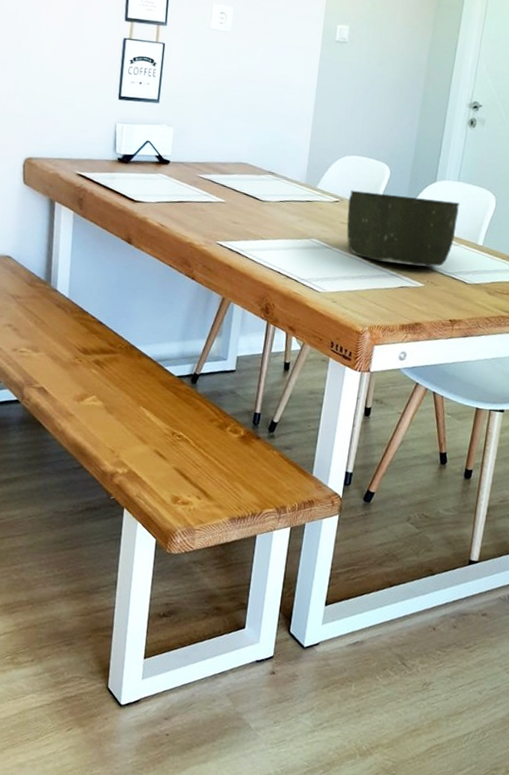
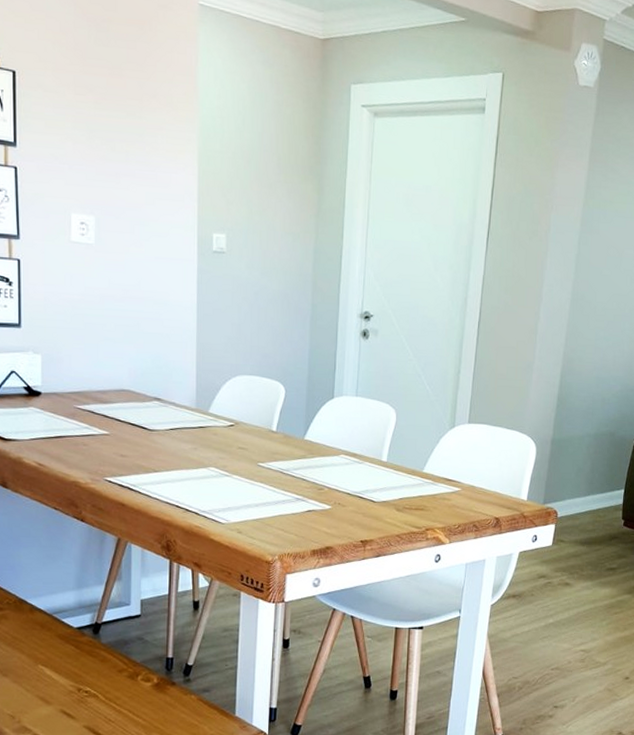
bowl: present [346,190,460,267] -> none [244,412,361,488]

